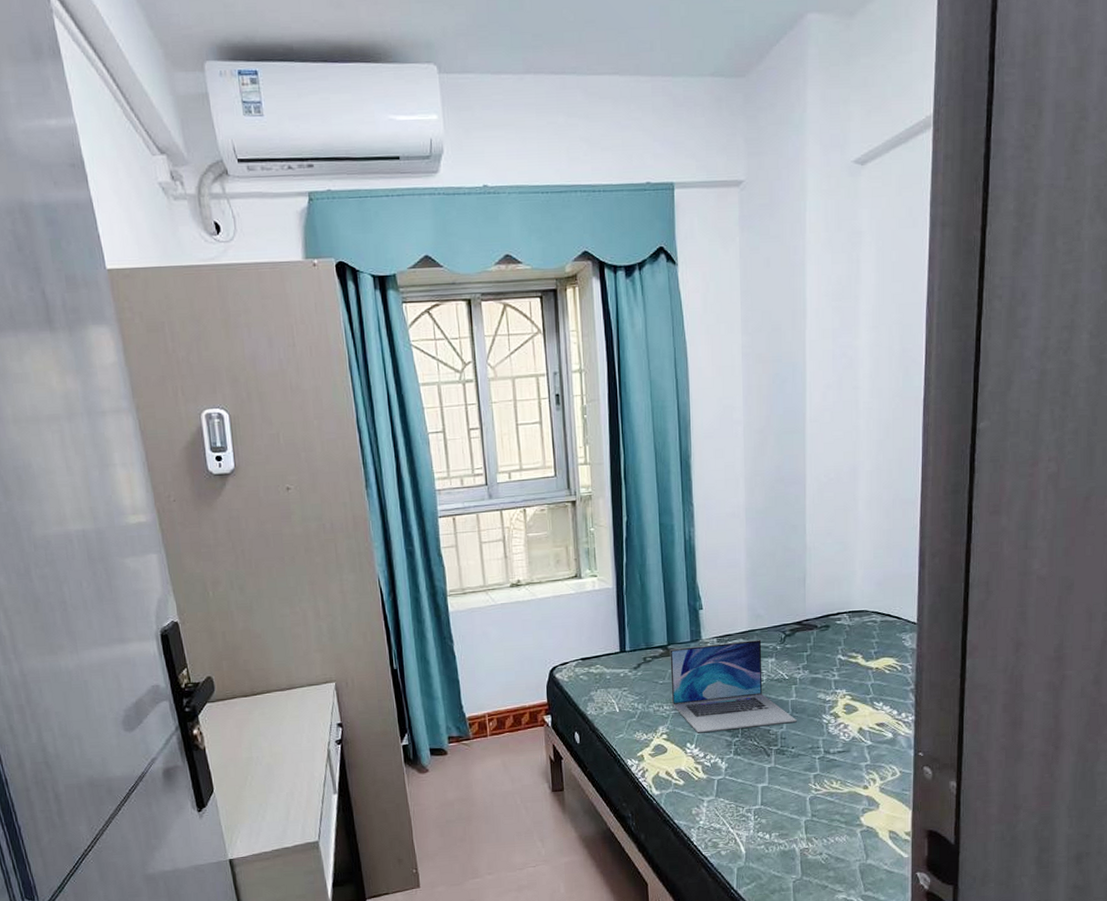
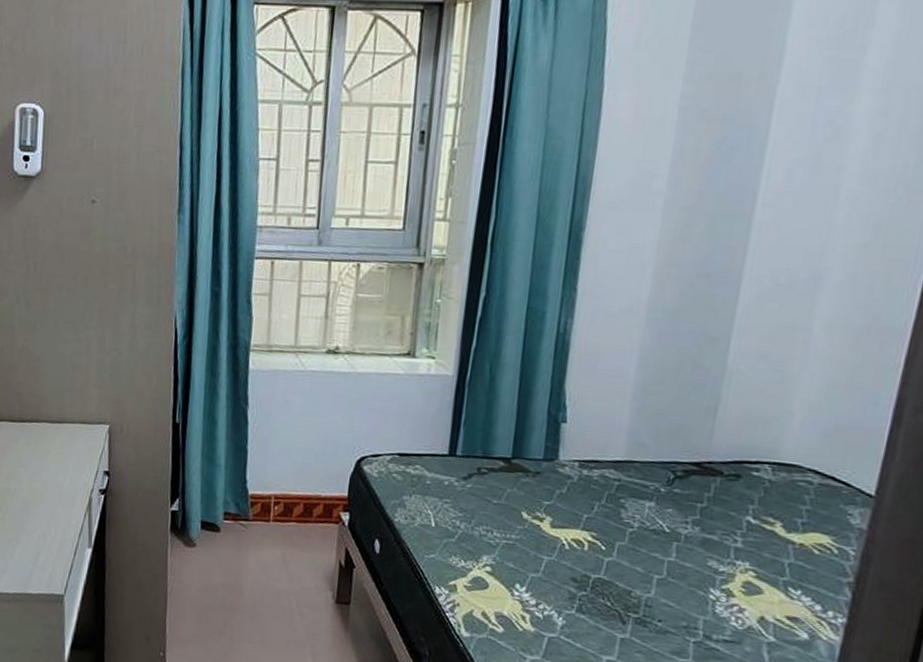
laptop: present [670,640,797,733] -> none [505,464,672,589]

